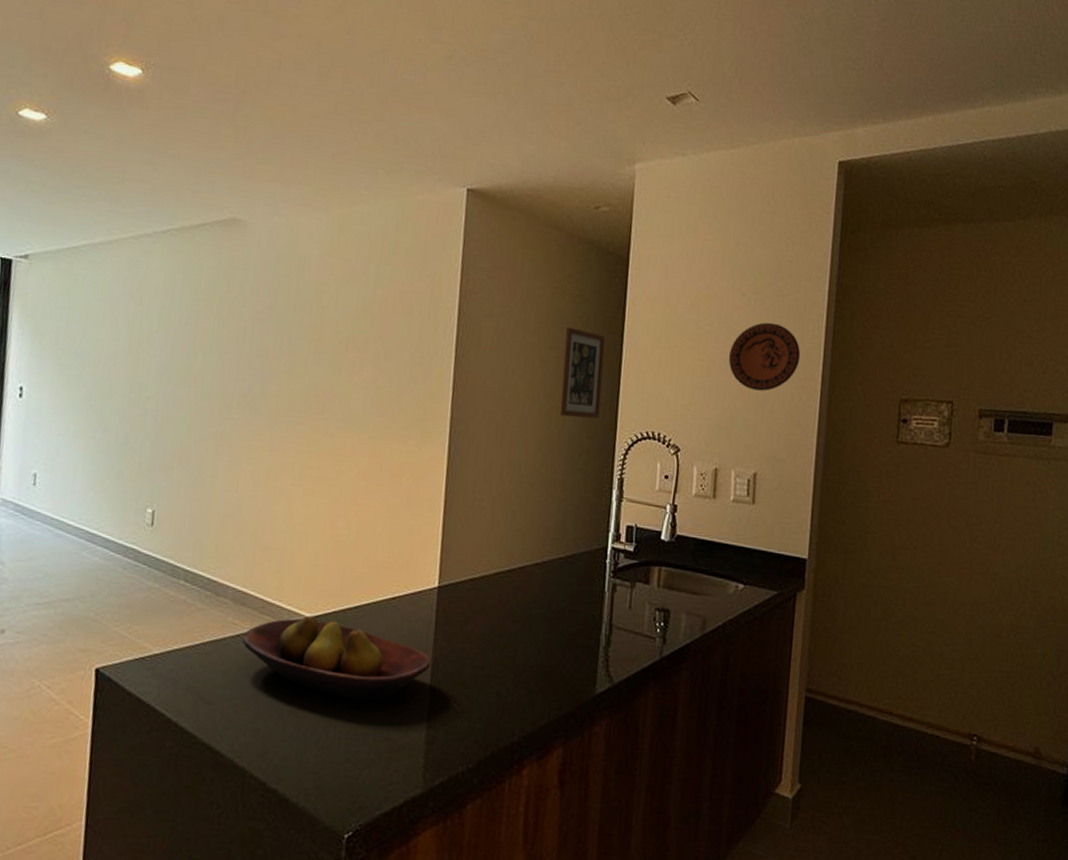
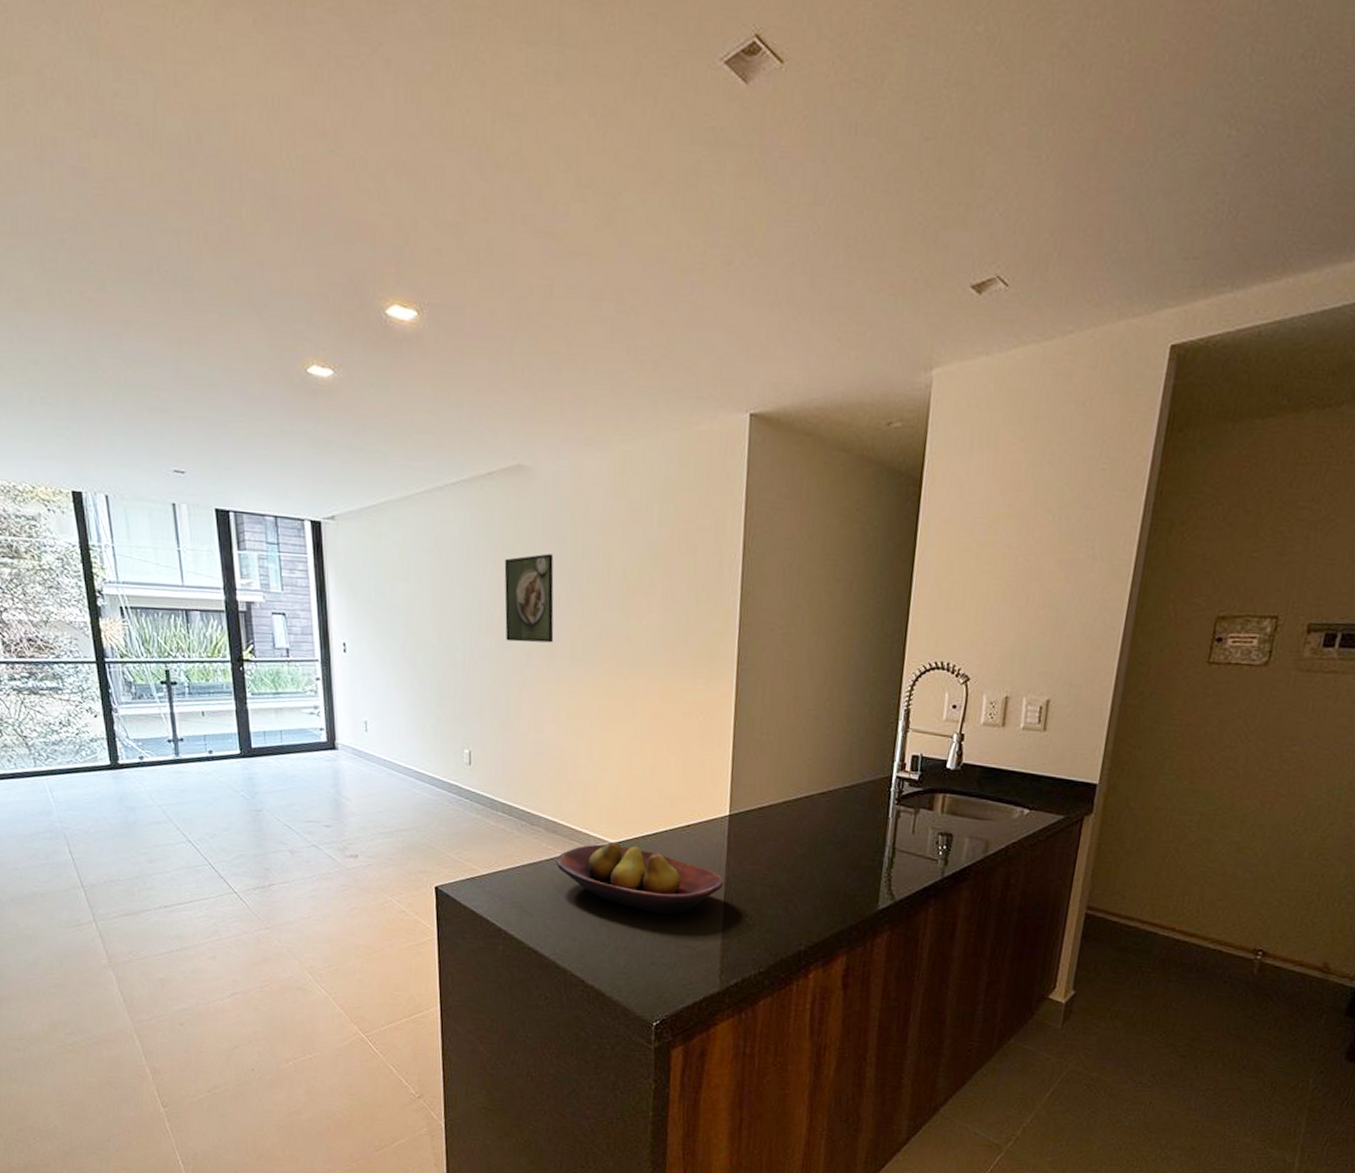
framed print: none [205,306,264,397] -> present [504,553,554,643]
wall art: present [559,327,606,419] -> none [846,557,895,651]
decorative plate: present [729,322,801,392] -> none [1026,539,1108,615]

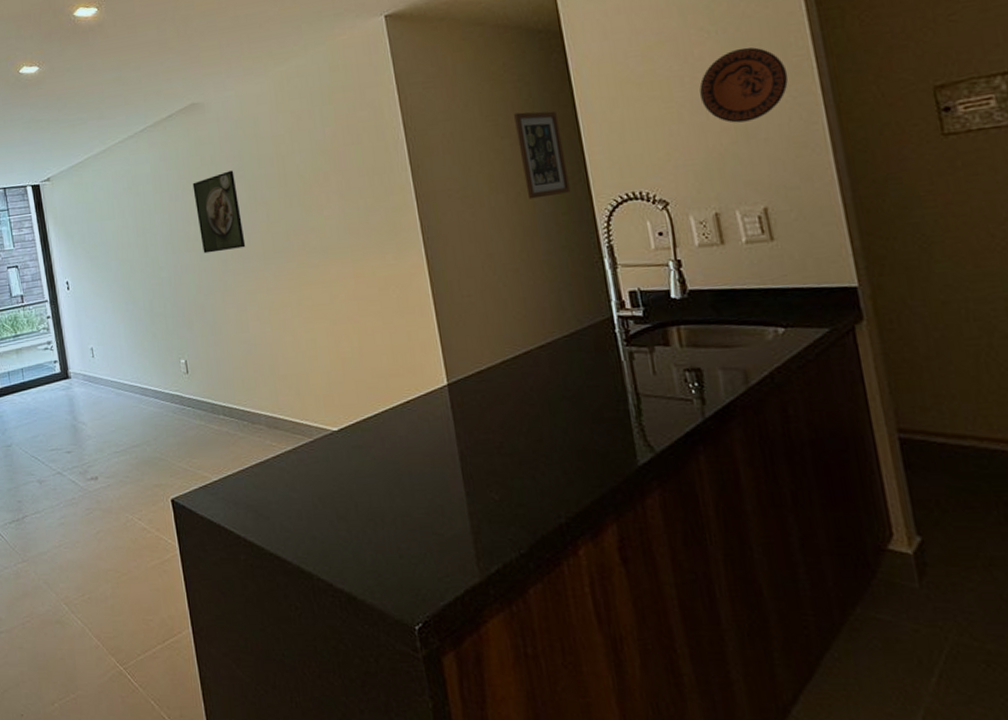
fruit bowl: present [556,841,724,915] -> none [282,429,459,500]
wall art: none [846,557,895,651] -> present [514,111,571,199]
decorative plate: none [1026,539,1108,615] -> present [699,47,789,123]

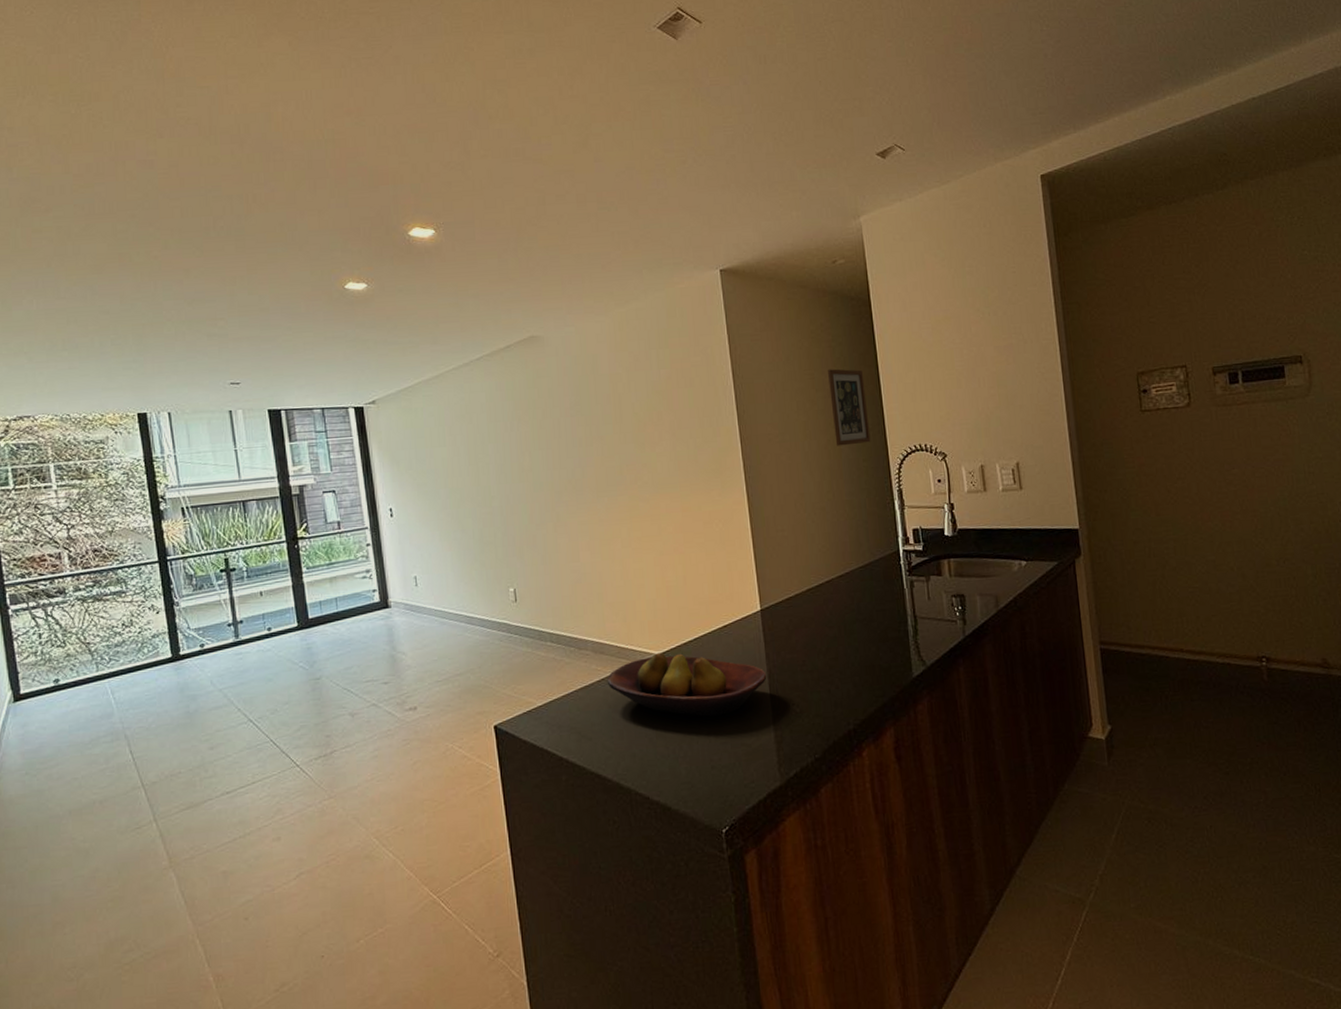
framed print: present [192,170,246,254] -> none [528,404,580,485]
fruit bowl: none [282,429,459,500] -> present [607,652,767,717]
decorative plate: present [699,47,789,123] -> none [974,329,1039,391]

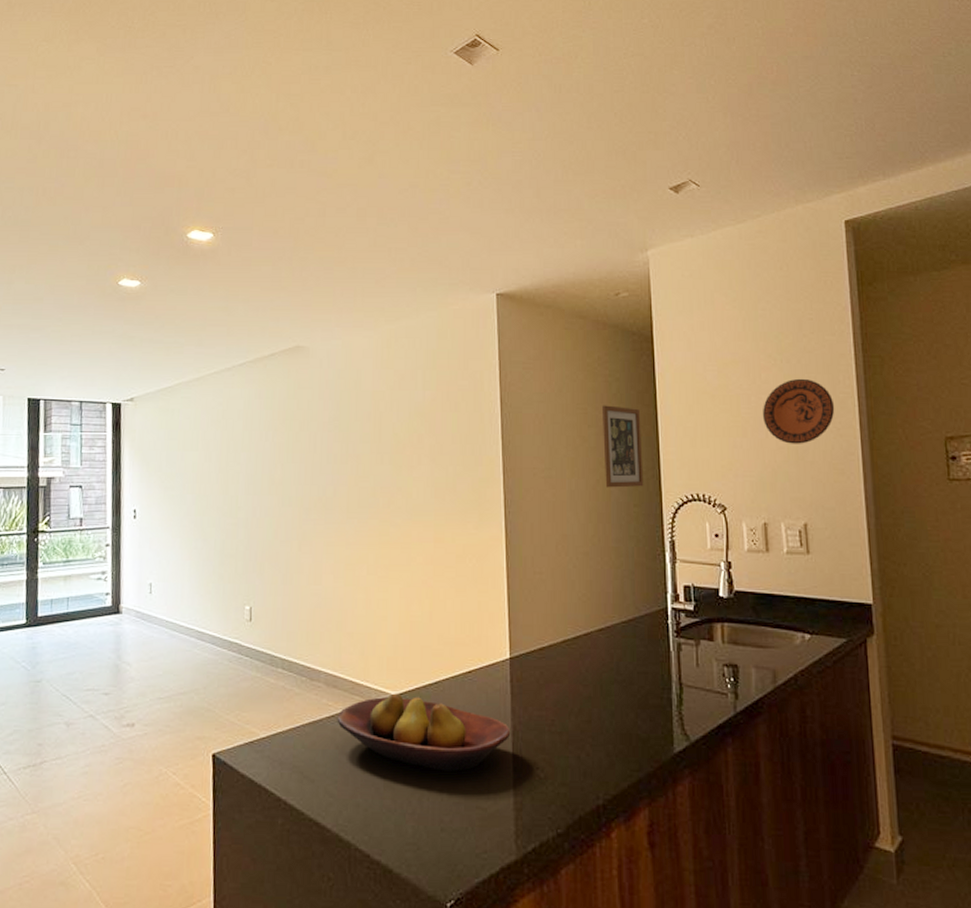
decorative plate: none [974,329,1039,391] -> present [763,378,835,444]

